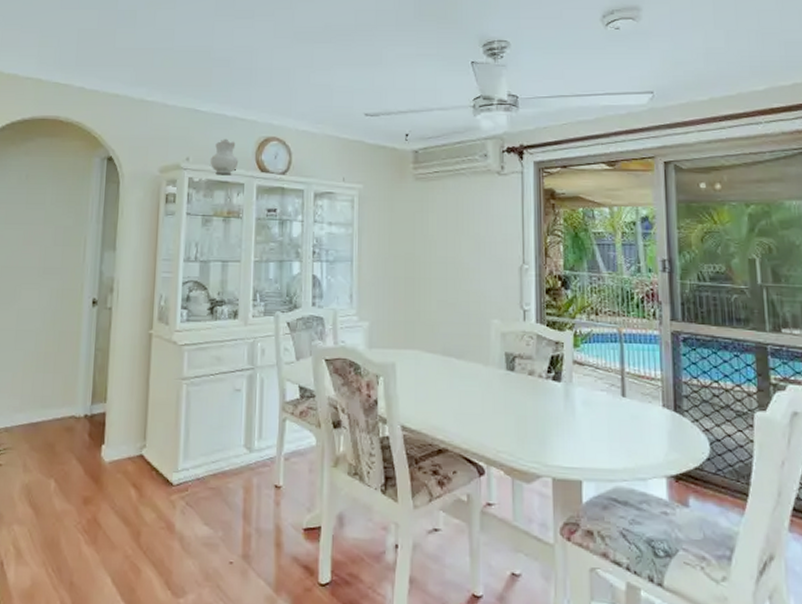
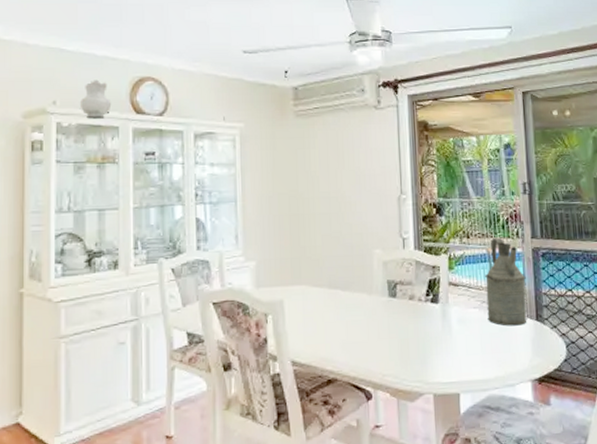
watering can: none [615,316,664,415] -> present [485,237,527,326]

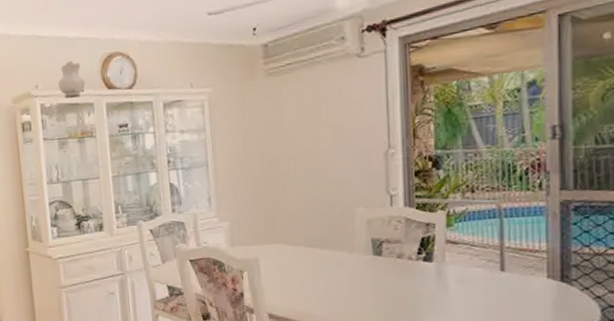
watering can: present [485,237,527,326] -> none [494,190,551,287]

